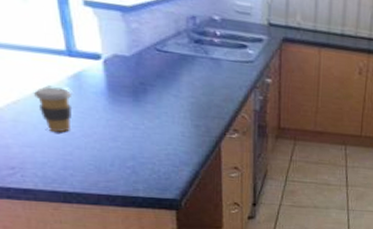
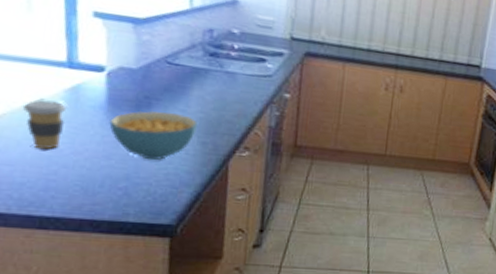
cereal bowl: none [111,95,190,142] -> present [109,110,197,161]

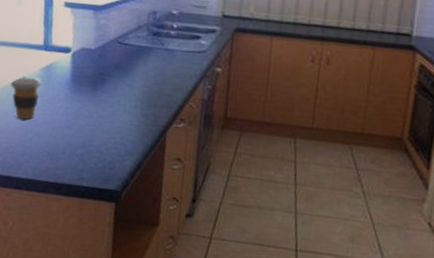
cereal bowl: present [109,110,197,161] -> none [72,85,141,131]

